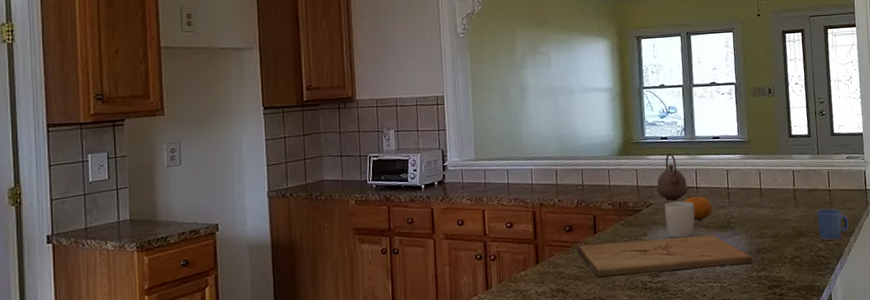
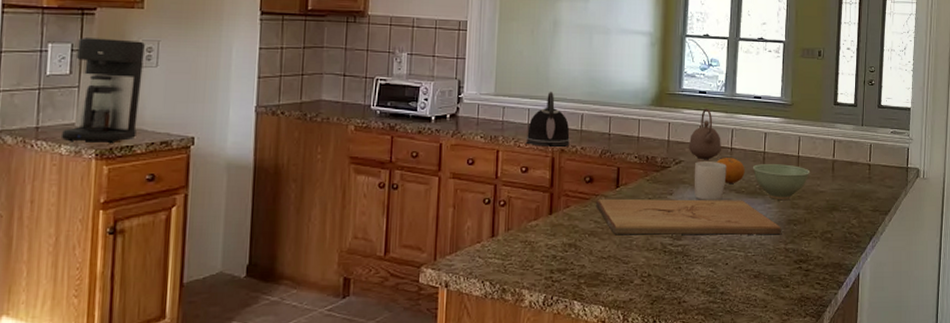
coffee maker: none [107,144,169,238] -> present [62,38,145,142]
kettle: none [507,151,548,203] -> present [526,91,570,147]
bowl: none [718,197,774,232] -> present [752,164,811,201]
mug: present [816,208,849,241] -> none [854,184,886,218]

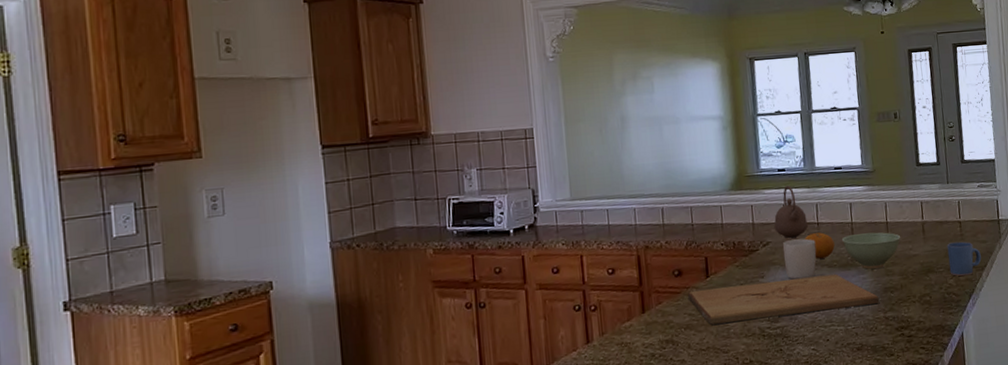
coffee maker: present [62,38,145,142] -> none [138,191,213,301]
kettle: present [526,91,570,147] -> none [608,188,653,247]
mug: none [854,184,886,218] -> present [946,241,982,277]

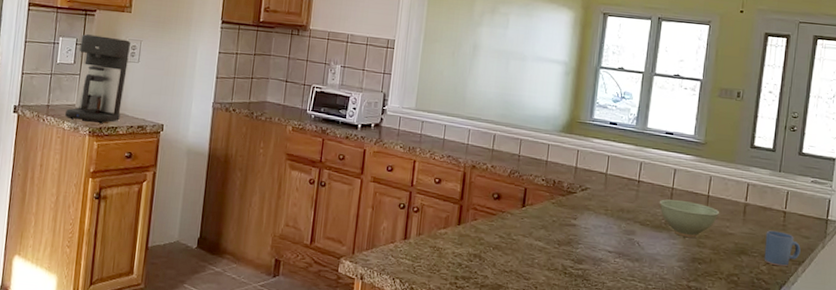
coffee maker: none [138,191,213,301] -> present [65,34,131,123]
cutting board: present [687,274,880,325] -> none [501,215,686,272]
teapot: present [774,185,809,238] -> none [595,139,629,189]
mug: present [782,238,817,280] -> none [598,190,633,231]
fruit: present [804,232,835,259] -> none [622,189,651,216]

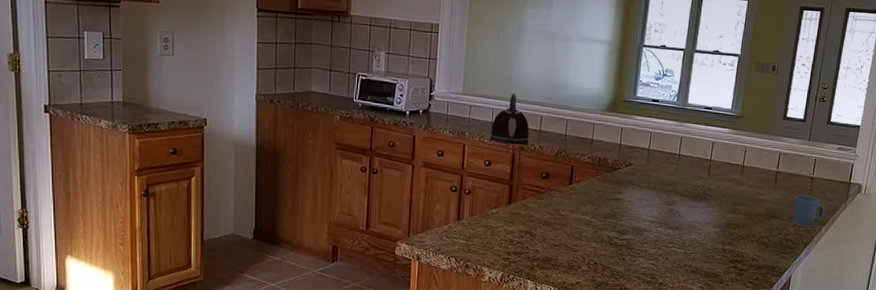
coffee maker: present [65,34,131,123] -> none [101,27,162,120]
kettle: none [440,110,482,163] -> present [489,93,530,145]
bowl: present [659,199,720,239] -> none [698,171,754,206]

